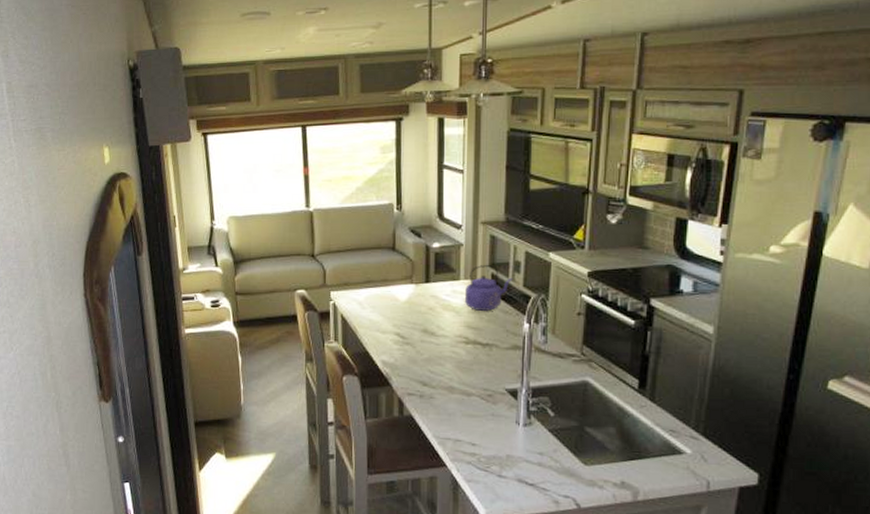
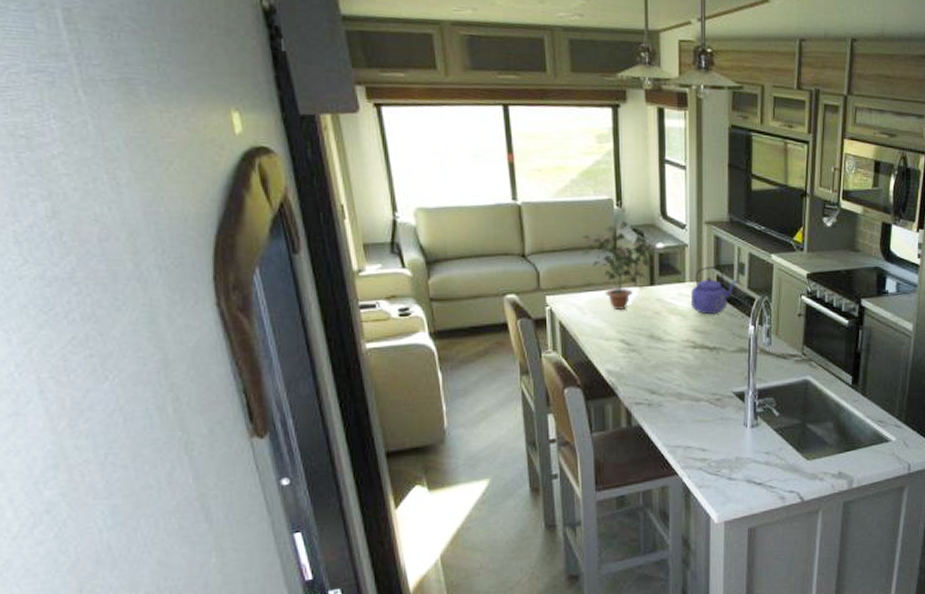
potted plant: none [363,223,433,305] -> present [581,221,657,310]

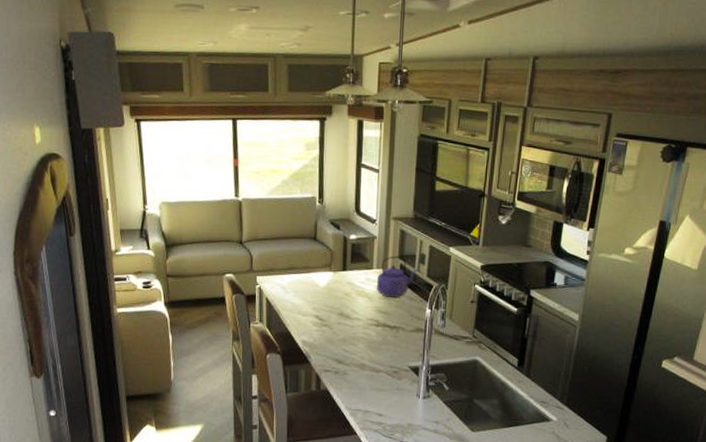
potted plant: present [581,221,657,310] -> none [287,216,350,290]

